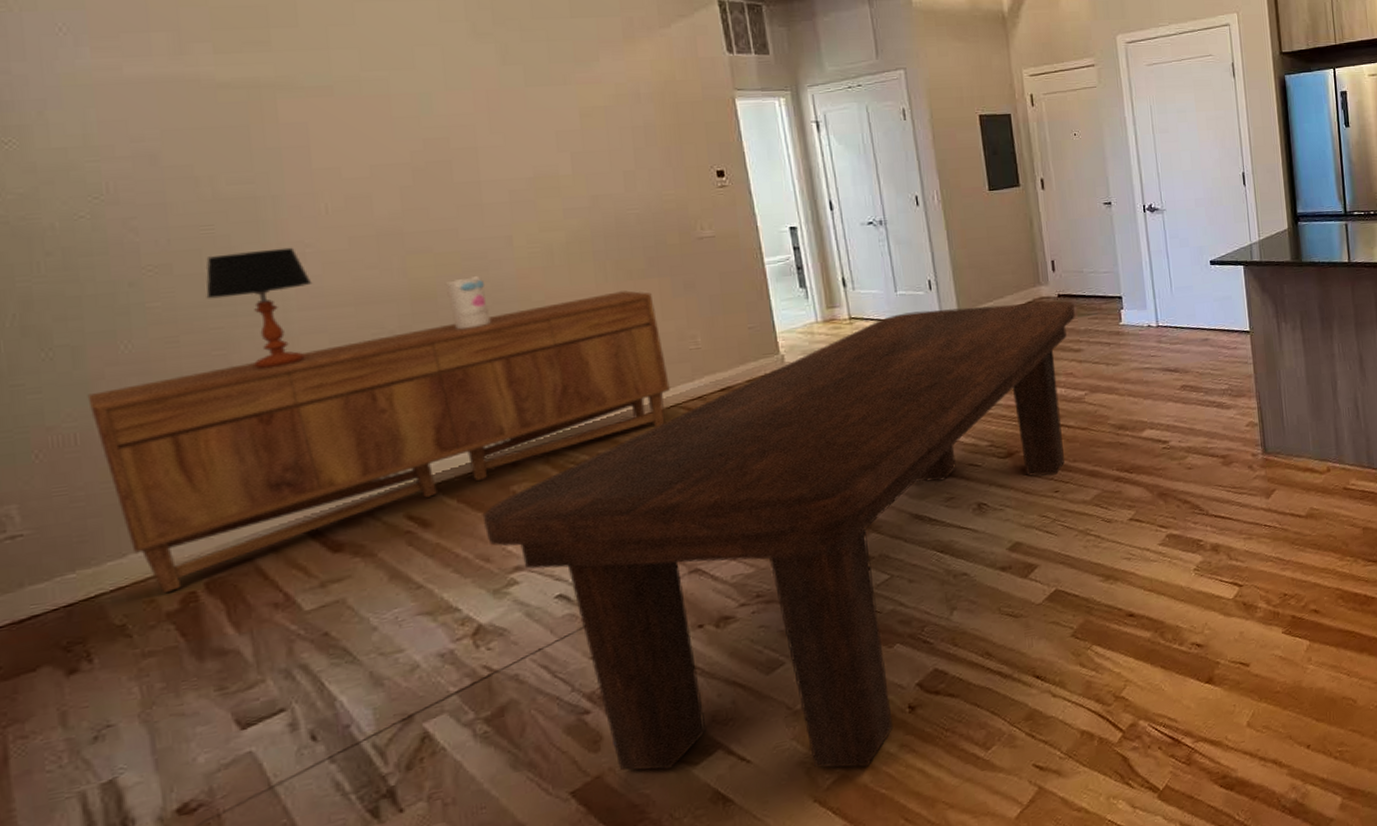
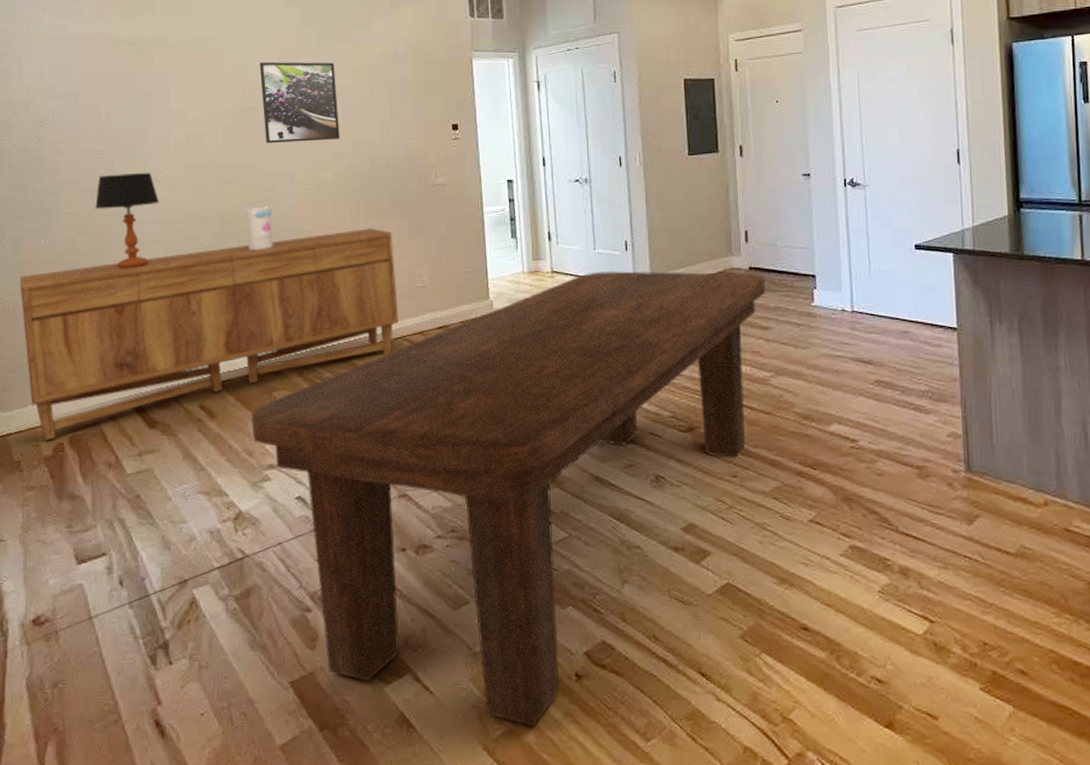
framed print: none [445,106,571,204] -> present [259,61,340,144]

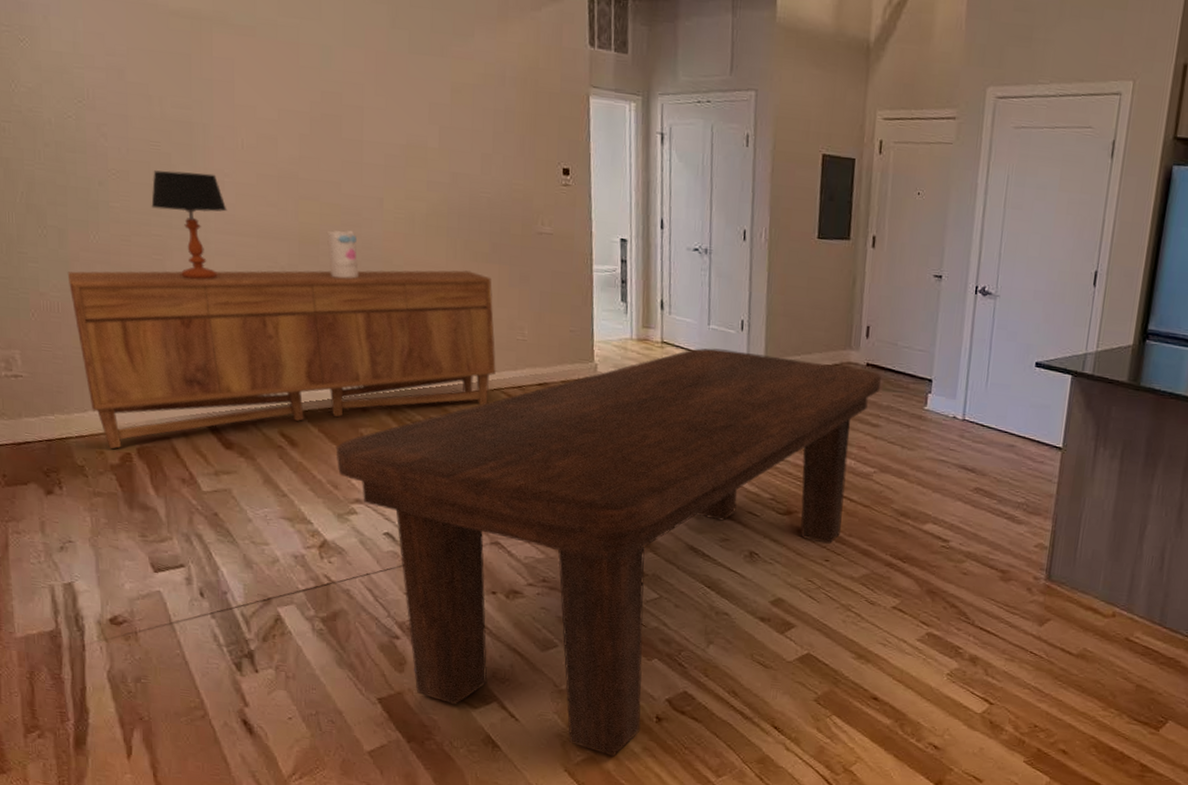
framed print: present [259,61,340,144] -> none [341,62,435,167]

